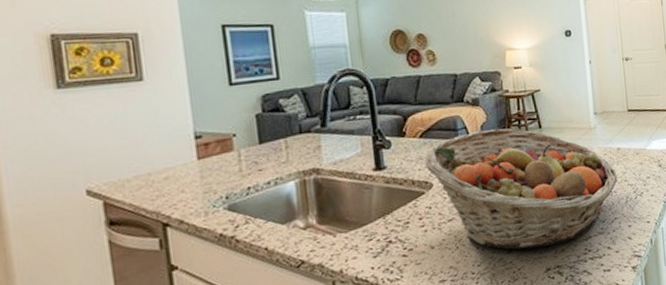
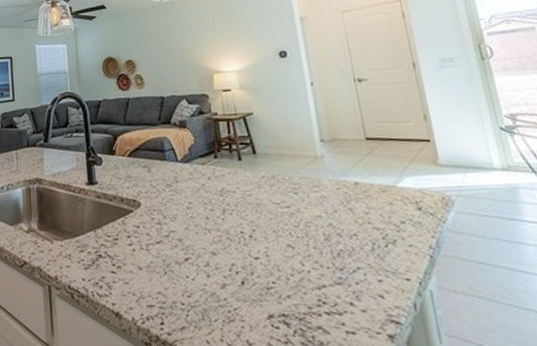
fruit basket: present [424,128,617,250] -> none [133,152,358,288]

